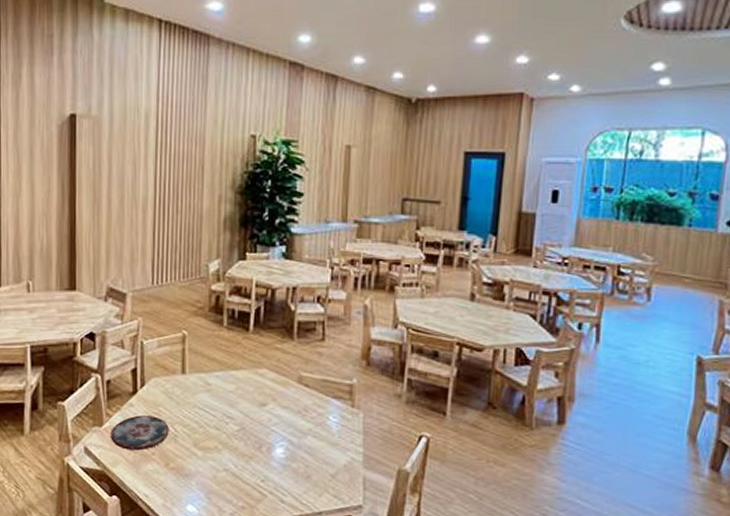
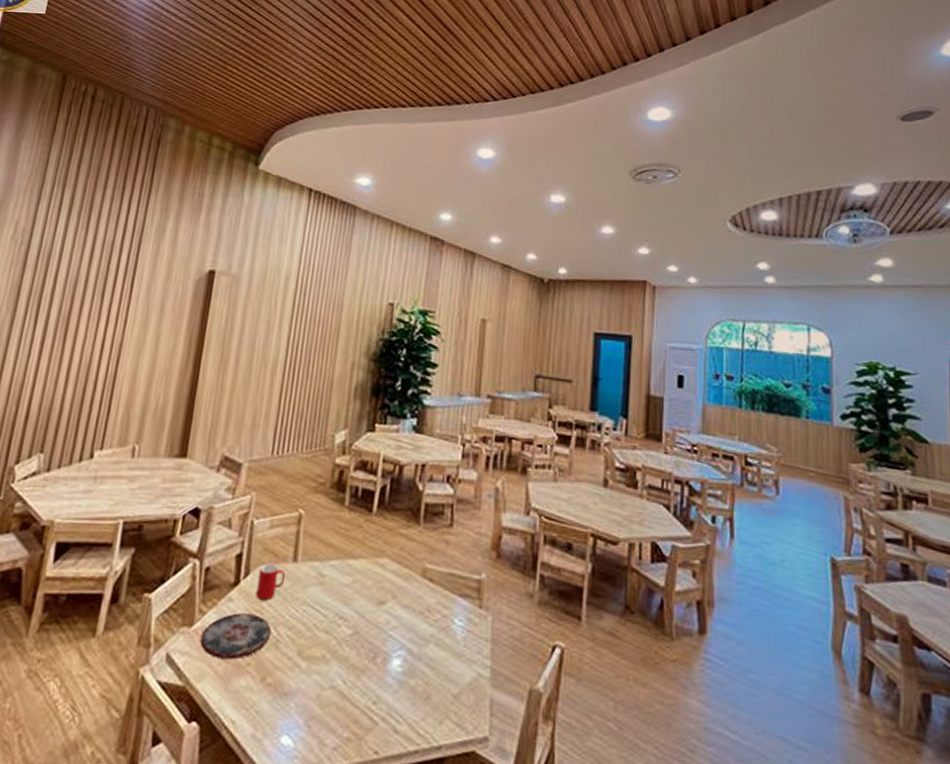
cup: none [153,375,177,405] -> present [256,563,286,600]

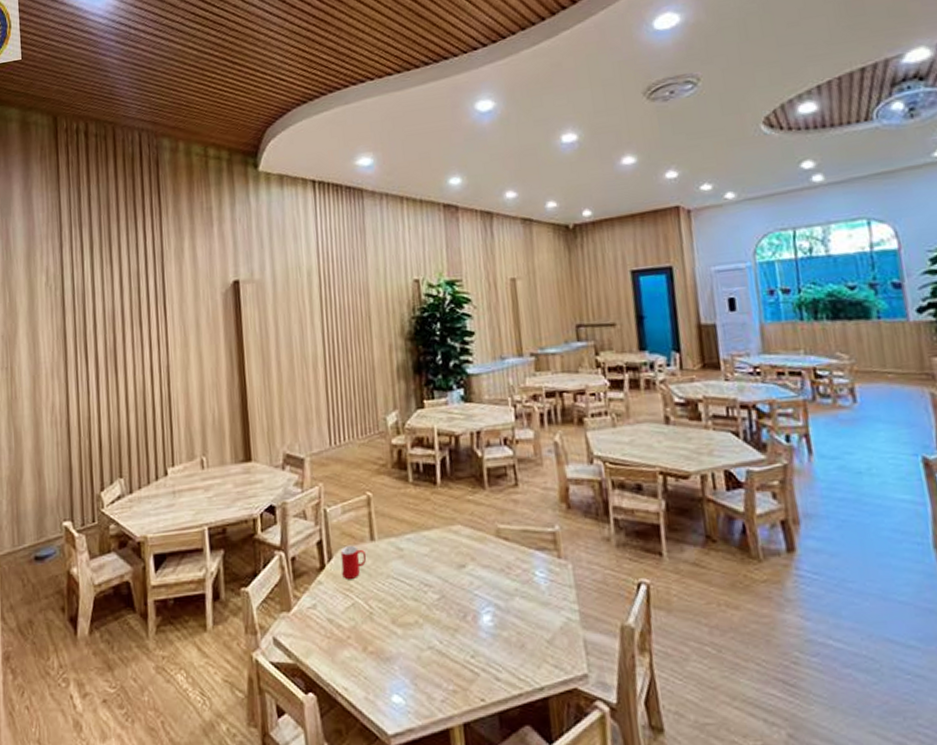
plate: present [200,613,271,660] -> none [300,593,364,636]

